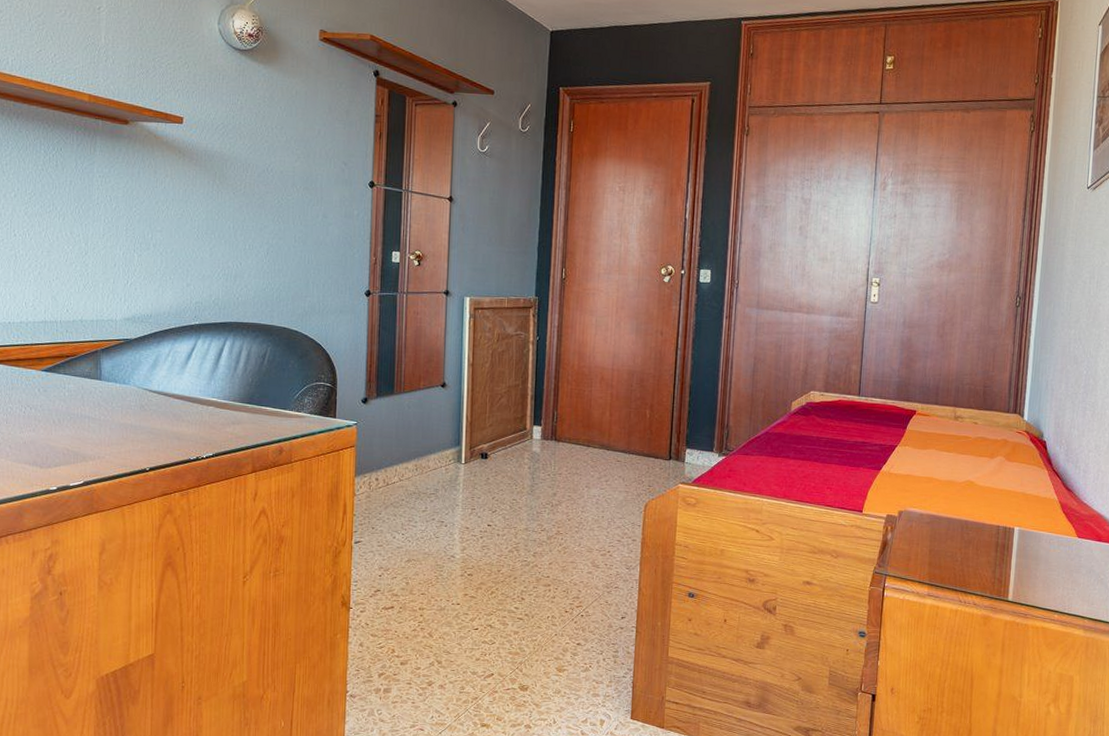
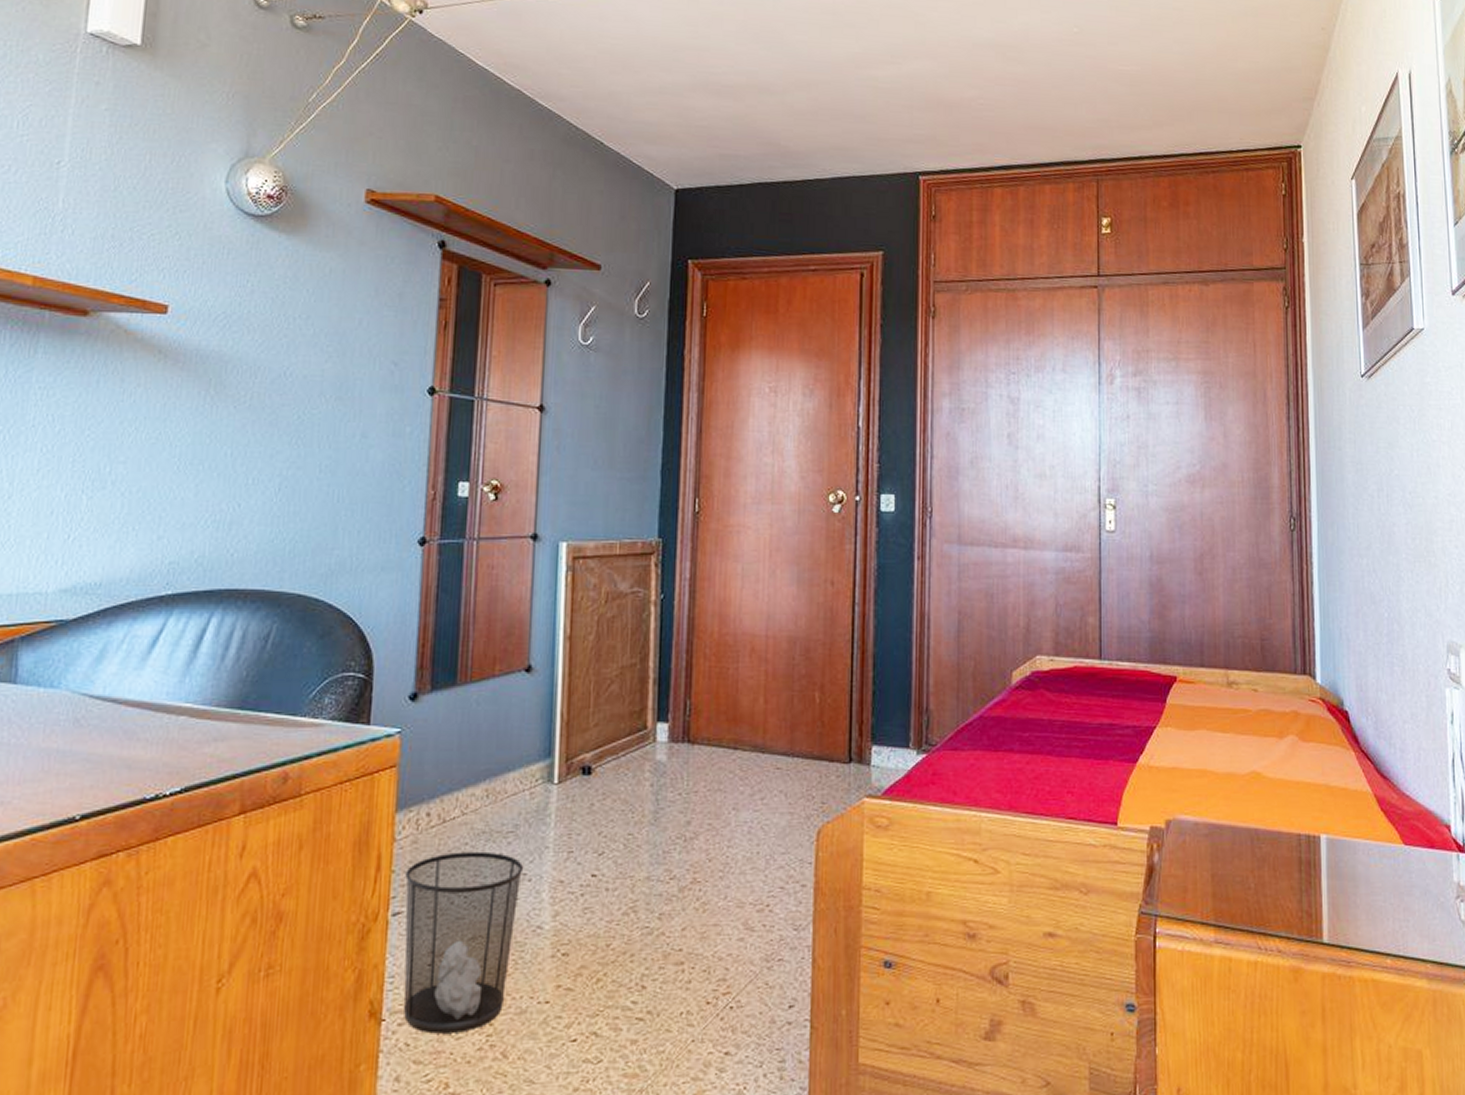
waste bin: none [363,505,442,619] -> present [403,851,524,1034]

